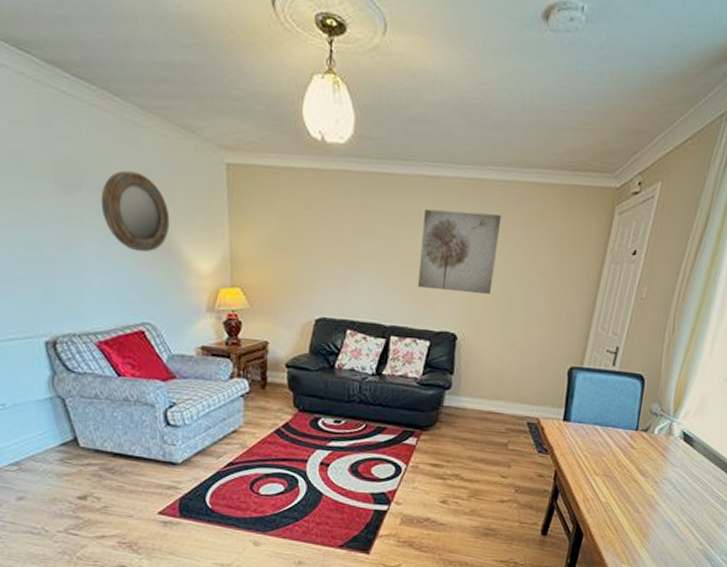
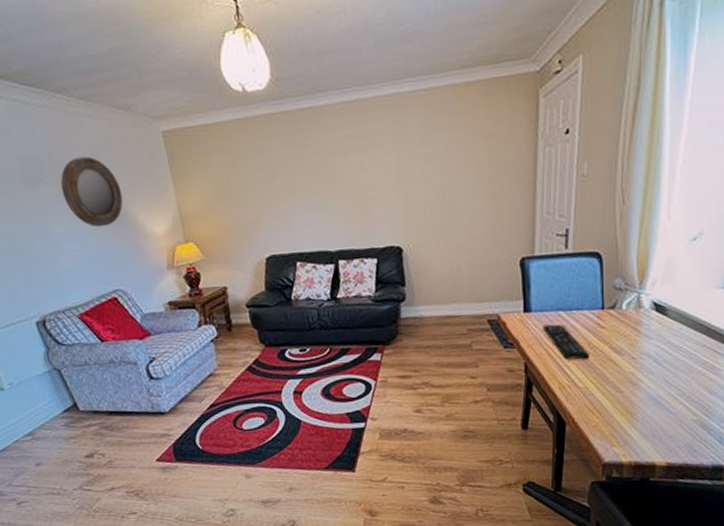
wall art: present [417,208,502,295] -> none [350,124,429,209]
remote control: none [577,436,617,476] -> present [542,324,589,359]

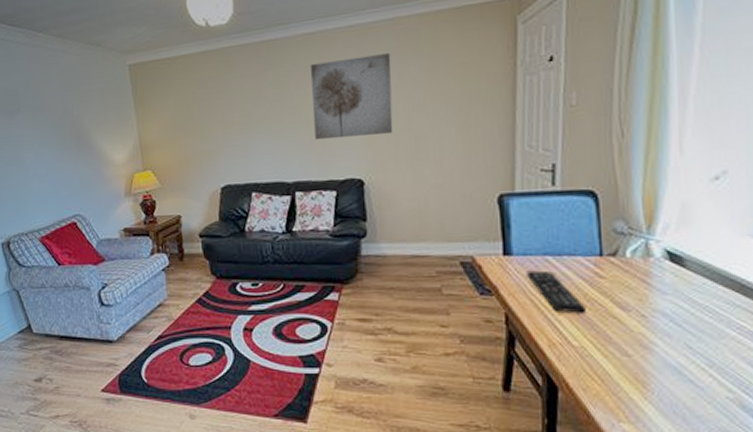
home mirror: present [60,156,123,228] -> none [34,88,89,155]
wall art: none [350,124,429,209] -> present [311,53,393,139]

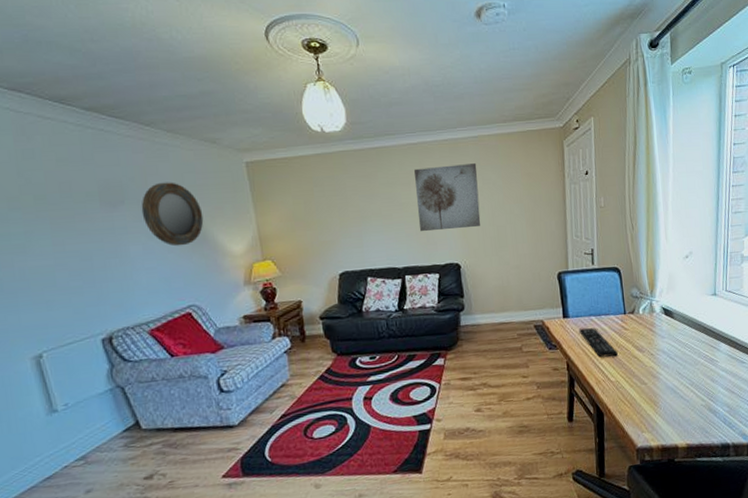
home mirror: none [34,88,89,155] -> present [141,182,204,247]

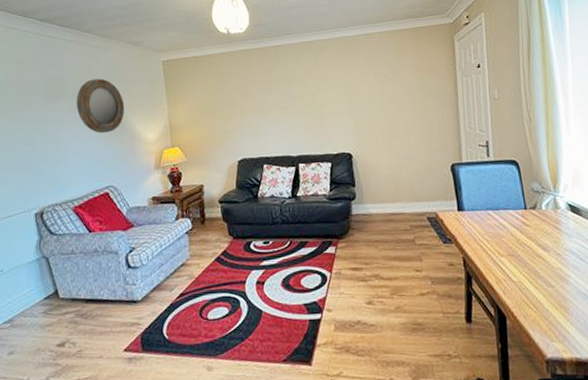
wall art: present [414,163,481,231] -> none [309,59,372,122]
remote control: present [578,327,618,357] -> none [475,222,520,255]

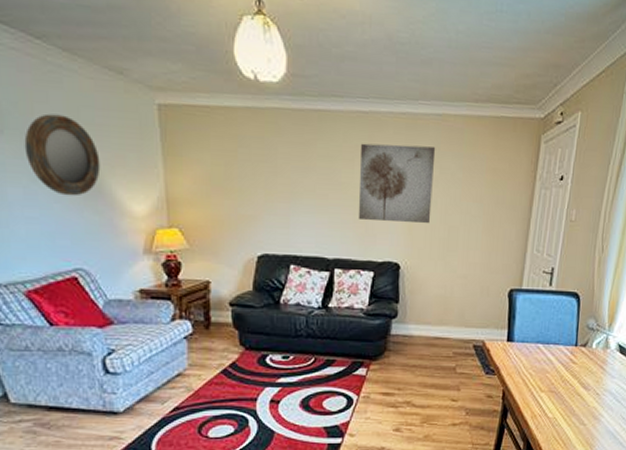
wall art: none [309,59,372,122] -> present [358,143,436,224]

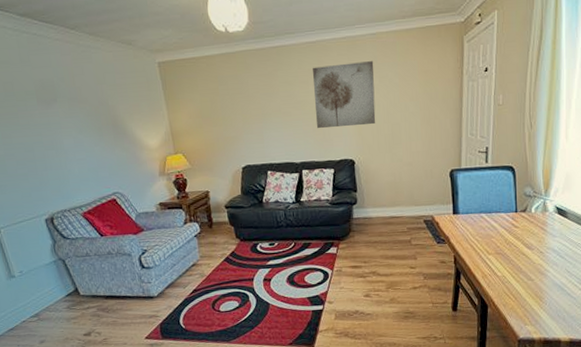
home mirror: present [24,113,101,196] -> none [70,81,124,140]

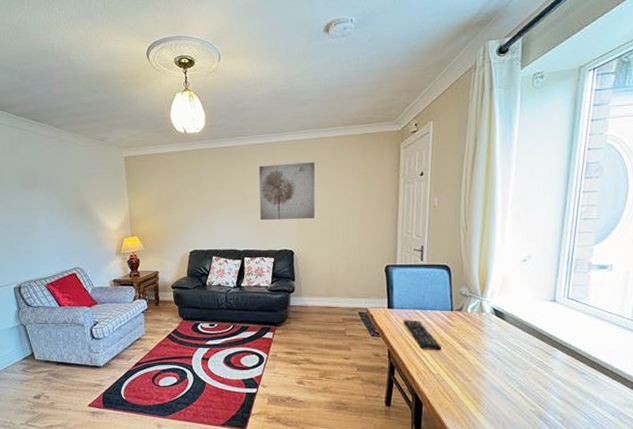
remote control: none [468,224,506,253] -> present [402,320,441,351]

